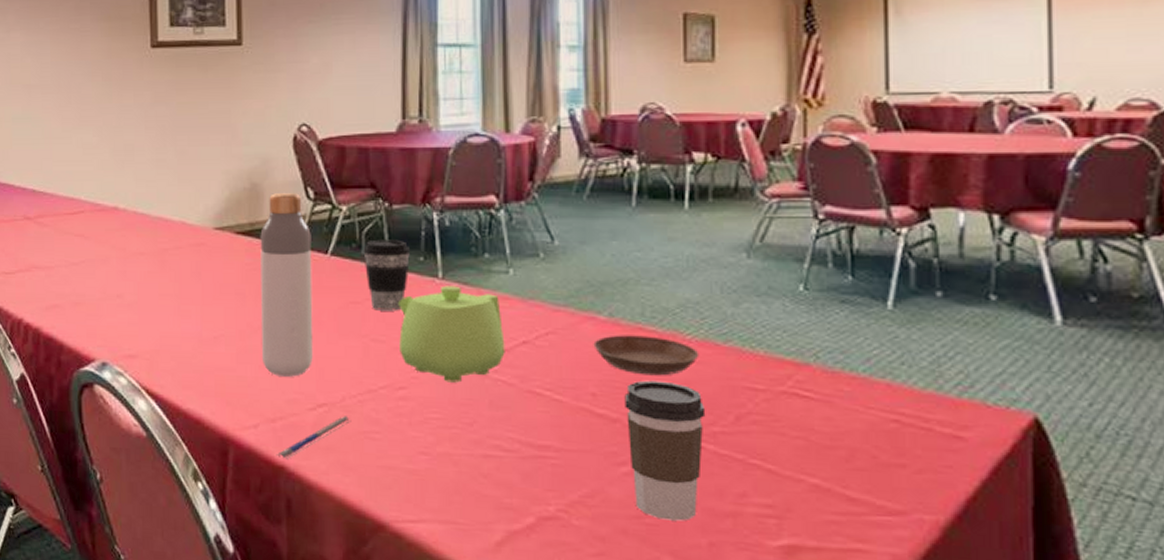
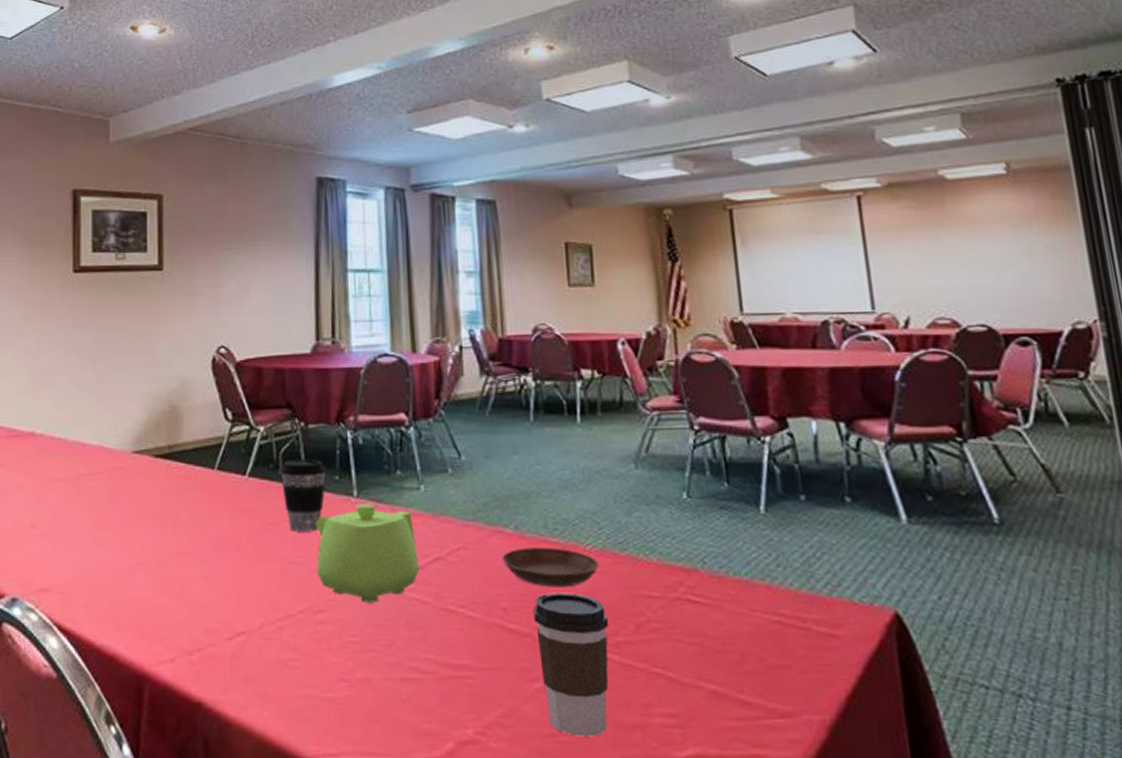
bottle: present [260,192,313,377] -> none [179,413,232,605]
pen: present [276,416,352,459] -> none [193,644,270,695]

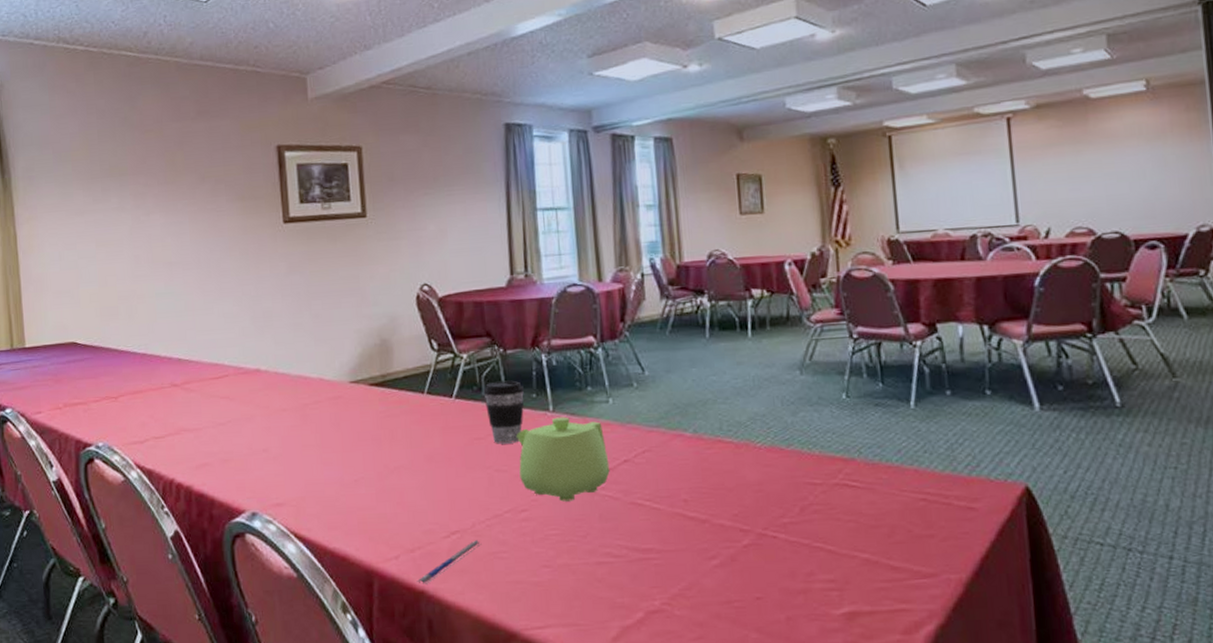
pen: none [193,644,270,695] -> present [416,540,482,584]
saucer: present [501,547,600,587] -> none [682,446,768,480]
coffee cup: present [533,592,609,737] -> none [710,484,777,602]

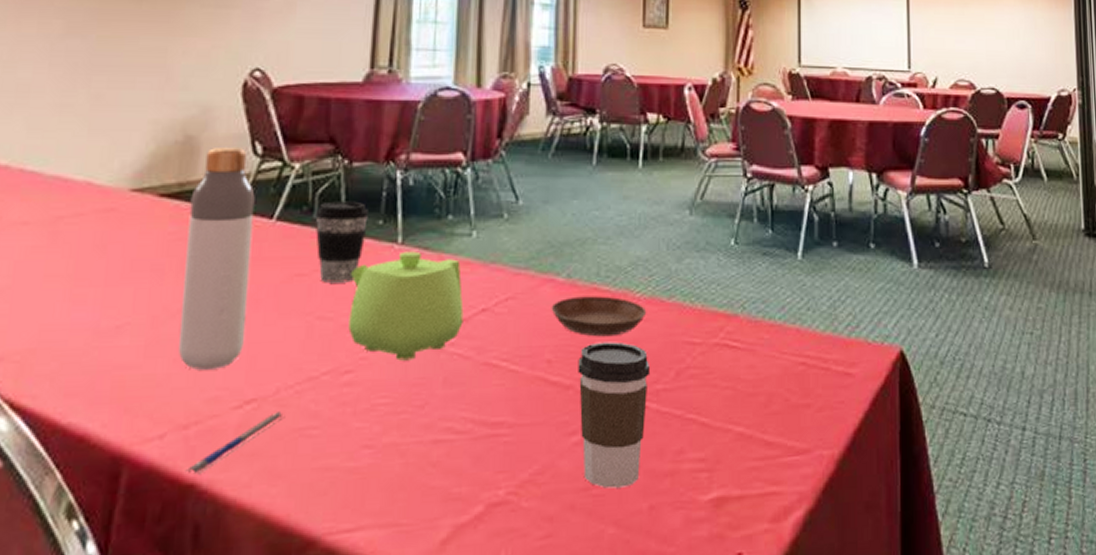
bottle: none [391,345,444,510] -> present [179,146,255,370]
saucer: none [682,446,768,480] -> present [551,296,647,337]
coffee cup: none [710,484,777,602] -> present [578,341,651,489]

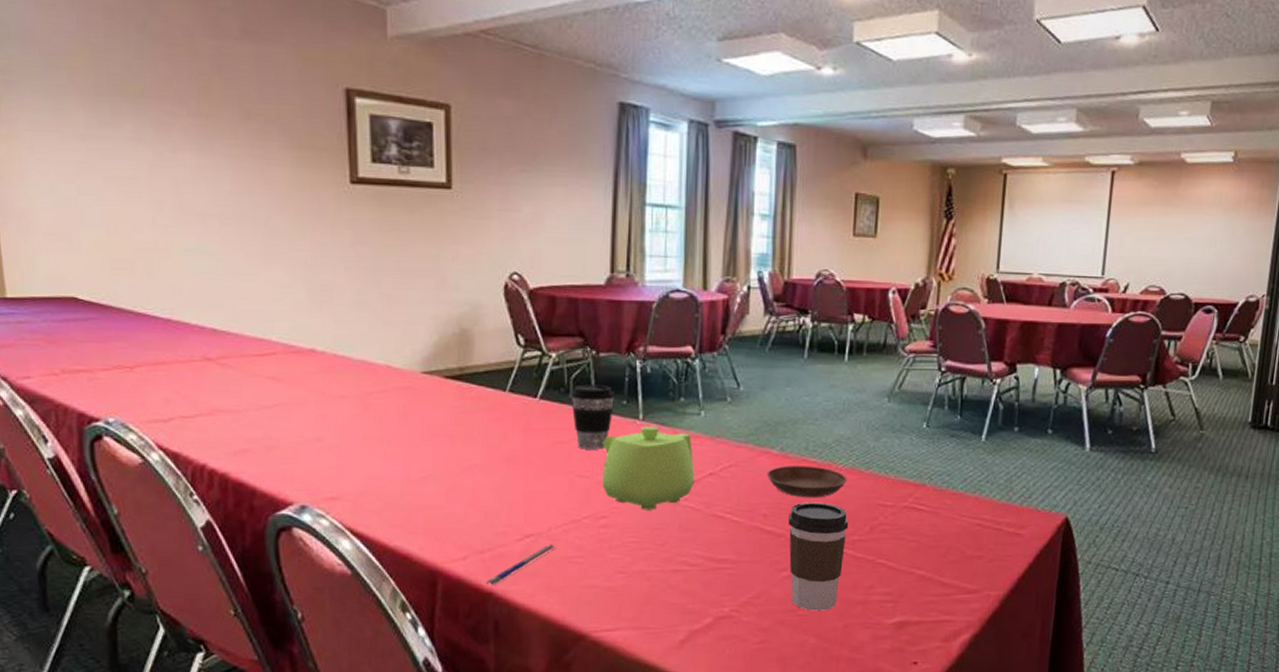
bottle: present [179,146,255,370] -> none [470,338,522,511]

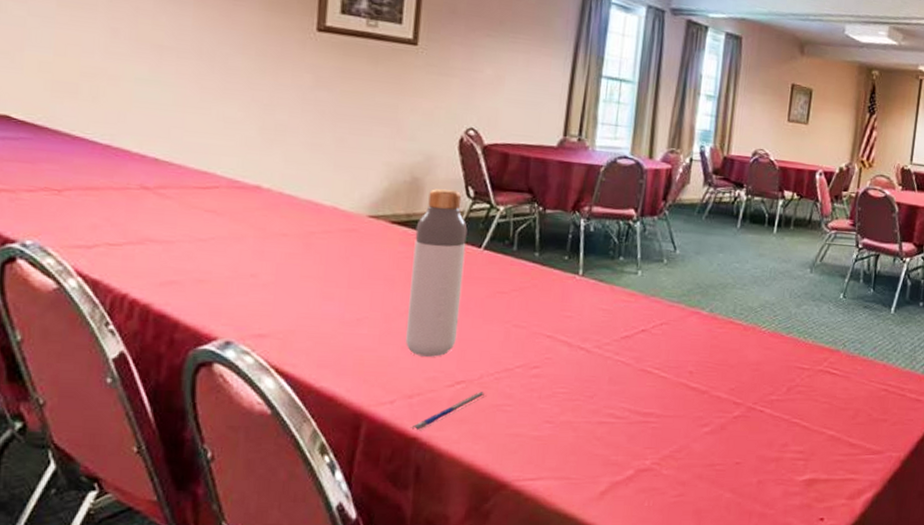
bottle: none [470,338,522,511] -> present [406,188,468,357]
coffee cup: present [571,384,614,450] -> none [514,238,557,301]
teapot: present [602,426,695,510] -> none [537,281,628,363]
saucer: present [767,466,847,498] -> none [695,326,770,358]
coffee cup: present [788,502,849,611] -> none [710,361,769,466]

